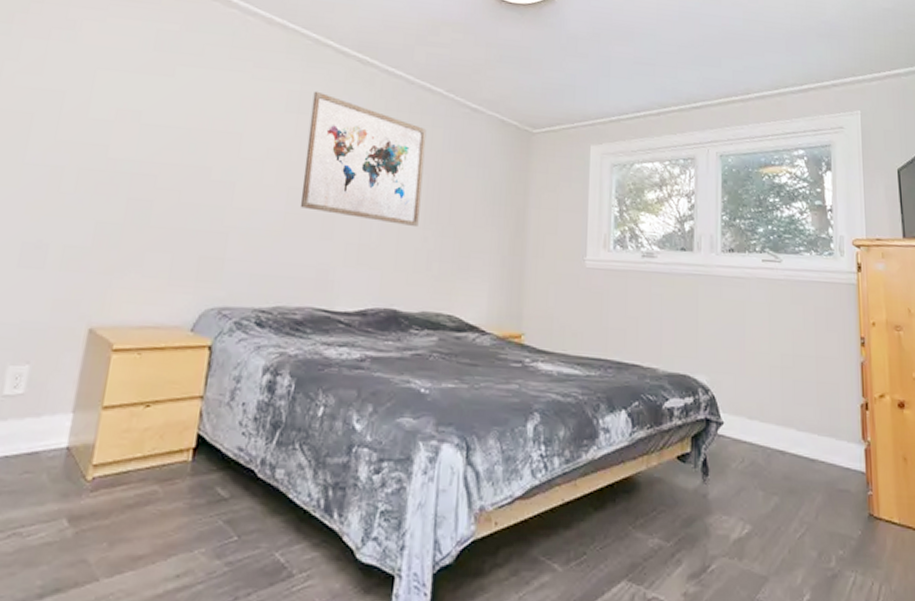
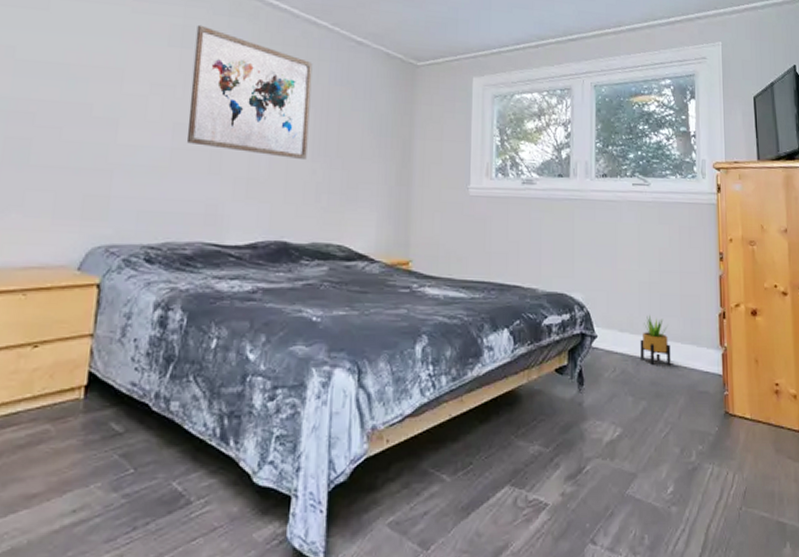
potted plant: none [772,402,806,458] -> present [640,315,671,365]

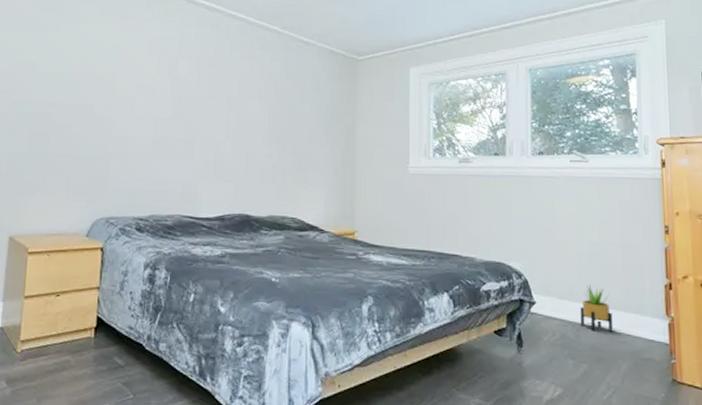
wall art: present [186,24,313,159] -> none [165,36,267,145]

